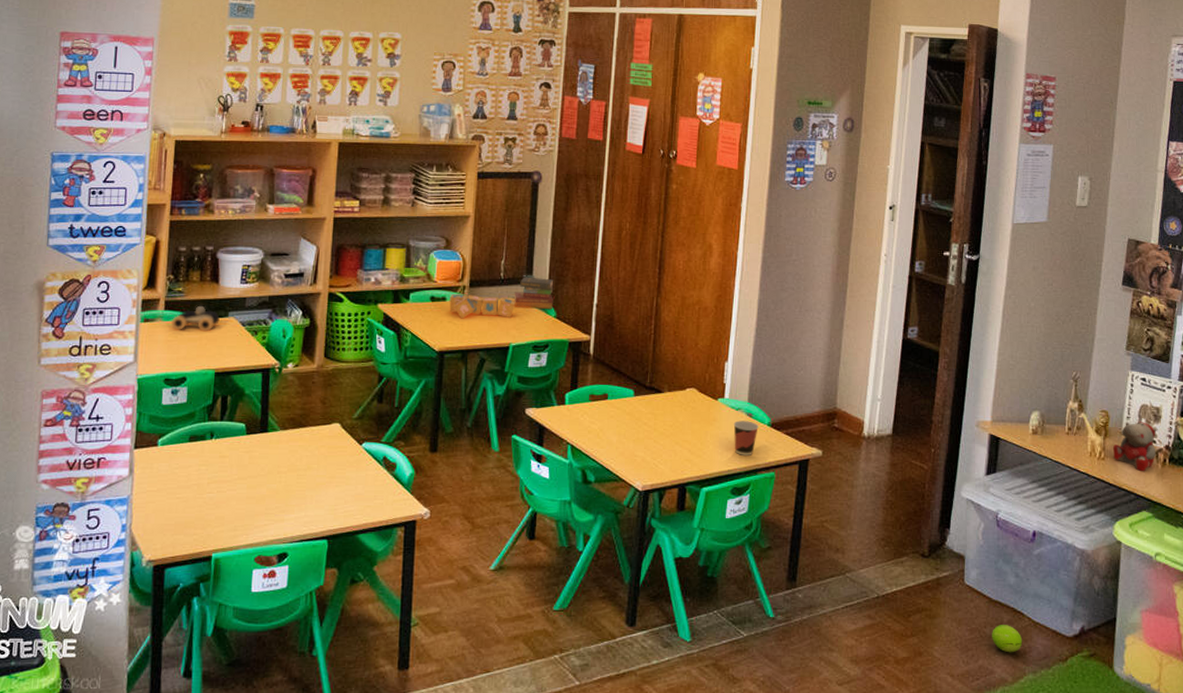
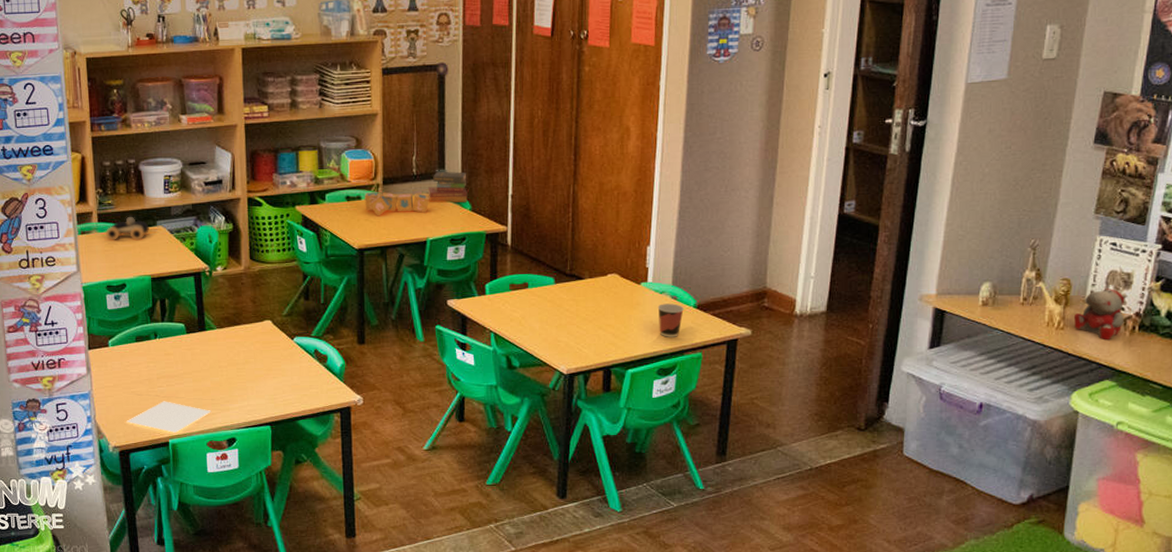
paper sheet: none [166,509,263,546] -> present [126,401,211,433]
toy ball: present [992,625,1023,653] -> none [932,494,965,520]

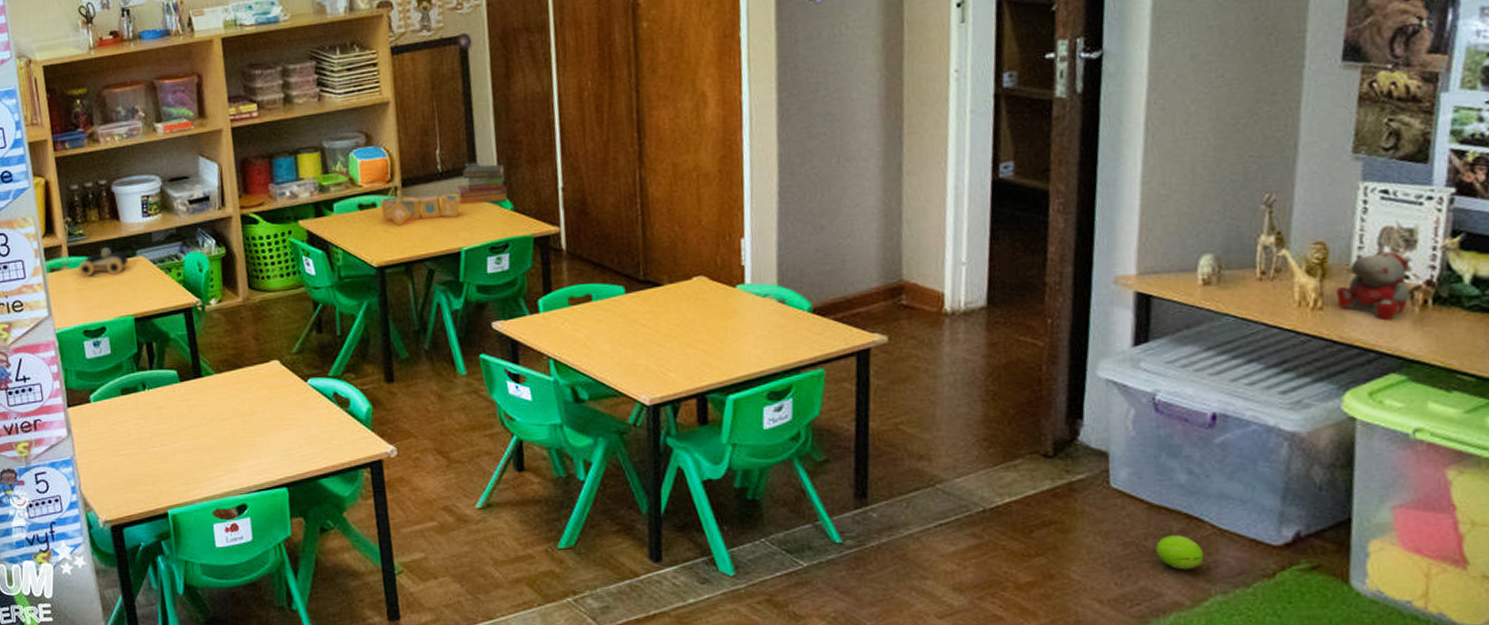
paper sheet: present [126,401,211,433] -> none [117,463,215,501]
cup: present [657,303,684,337] -> none [760,308,796,352]
toy ball: none [932,494,965,520] -> present [1156,535,1204,570]

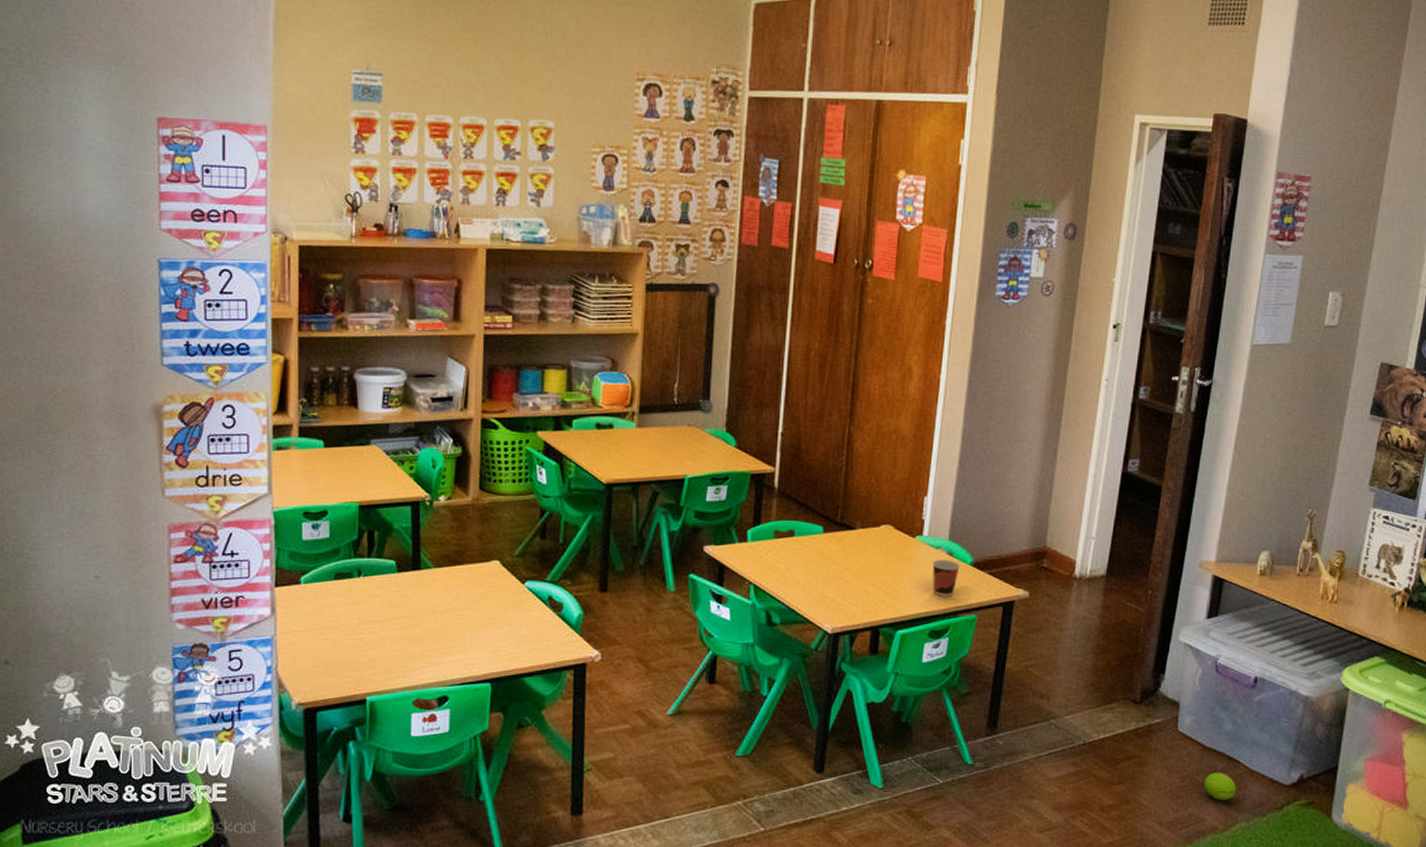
toy car: present [78,247,129,277] -> none [307,433,361,461]
toy blocks: present [380,194,461,226] -> none [617,420,691,448]
books: present [457,164,508,205] -> none [689,402,734,438]
cup: none [760,308,796,352] -> present [932,560,960,597]
toy animal: present [1335,250,1412,320] -> none [1346,561,1398,615]

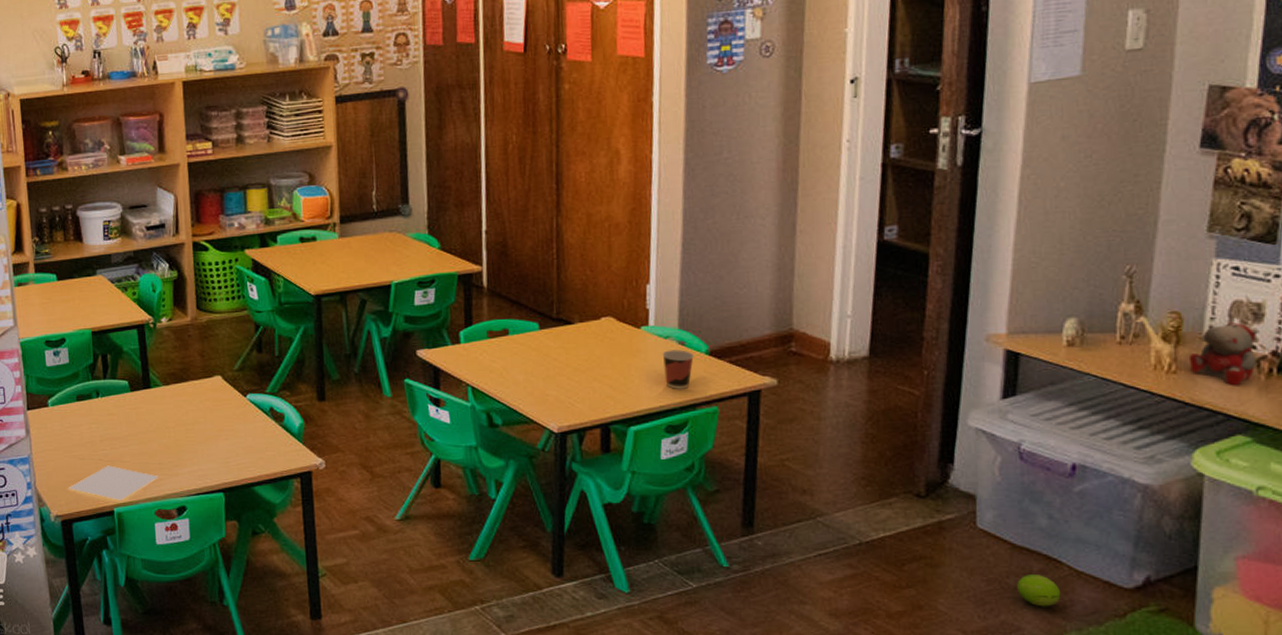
paper sheet: none [316,650,420,689] -> present [68,465,158,500]
toy animal: none [1346,561,1398,615] -> present [1188,321,1260,385]

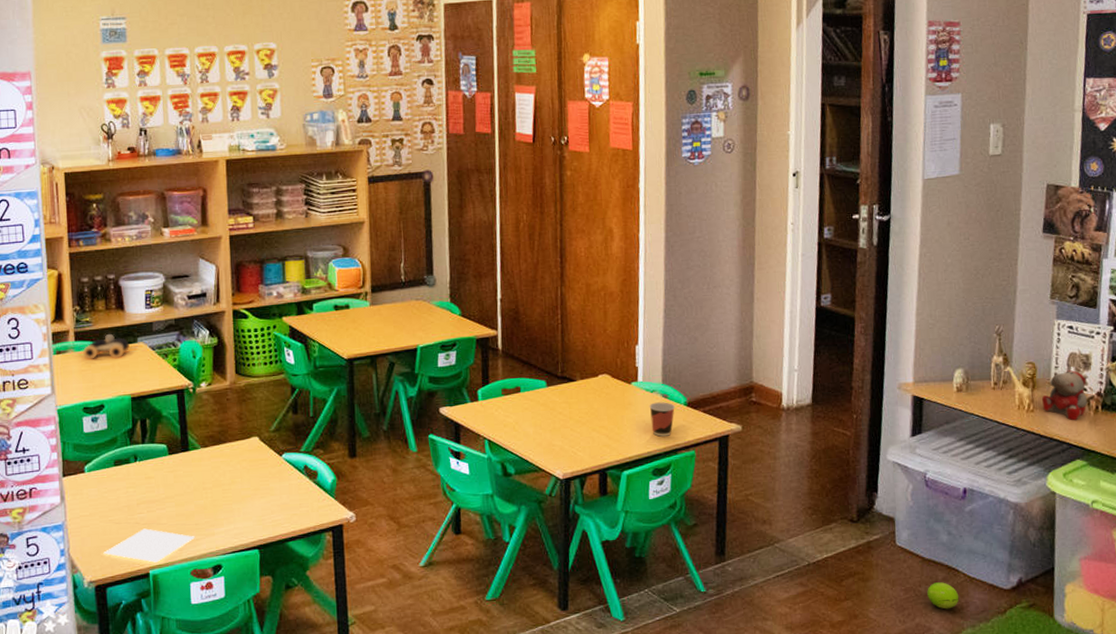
toy car: none [43,266,89,292] -> present [83,334,130,360]

